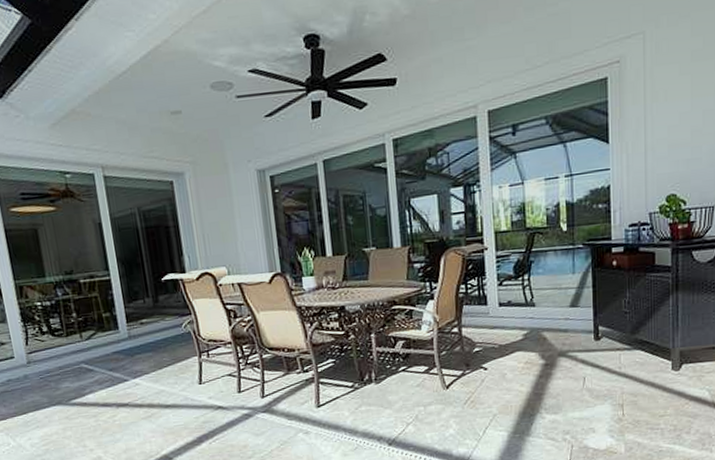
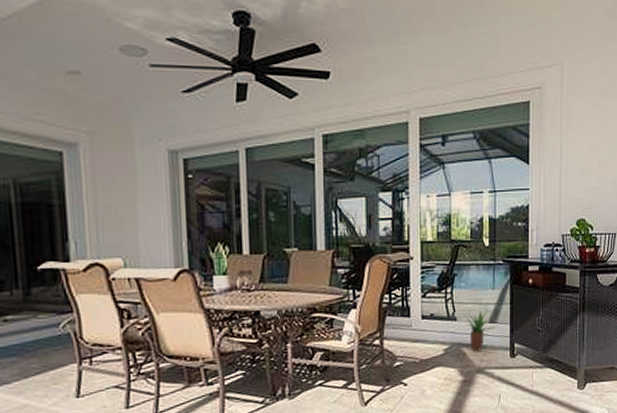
potted plant: none [541,292,579,336] -> present [463,308,497,352]

